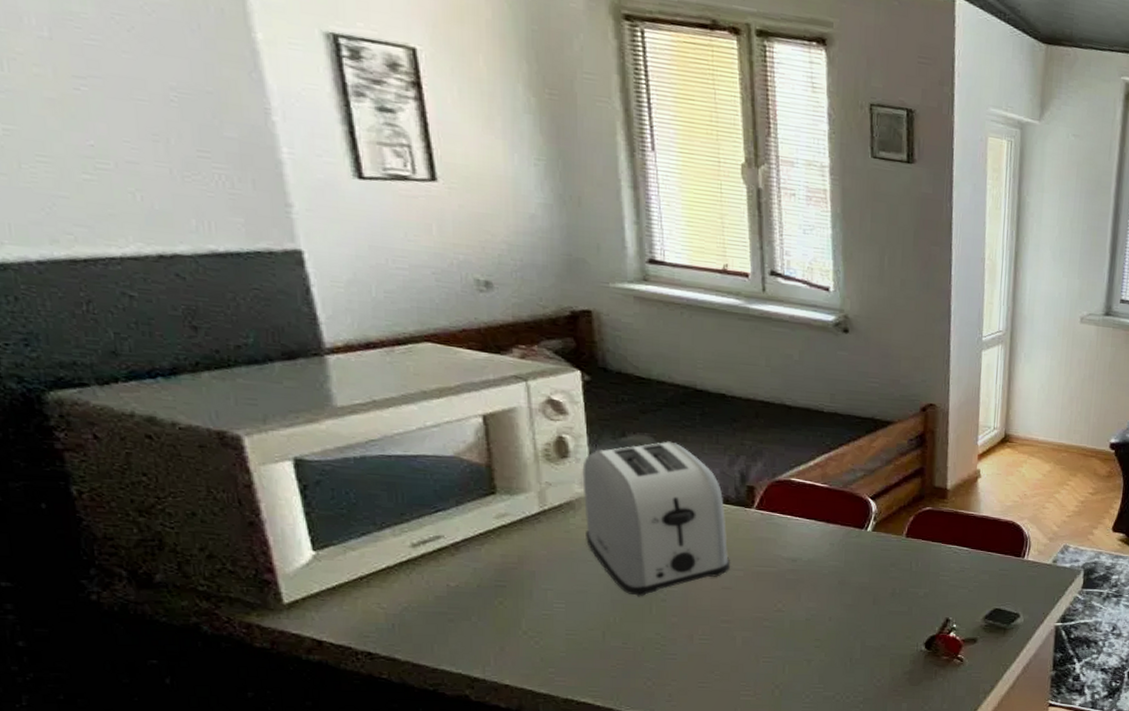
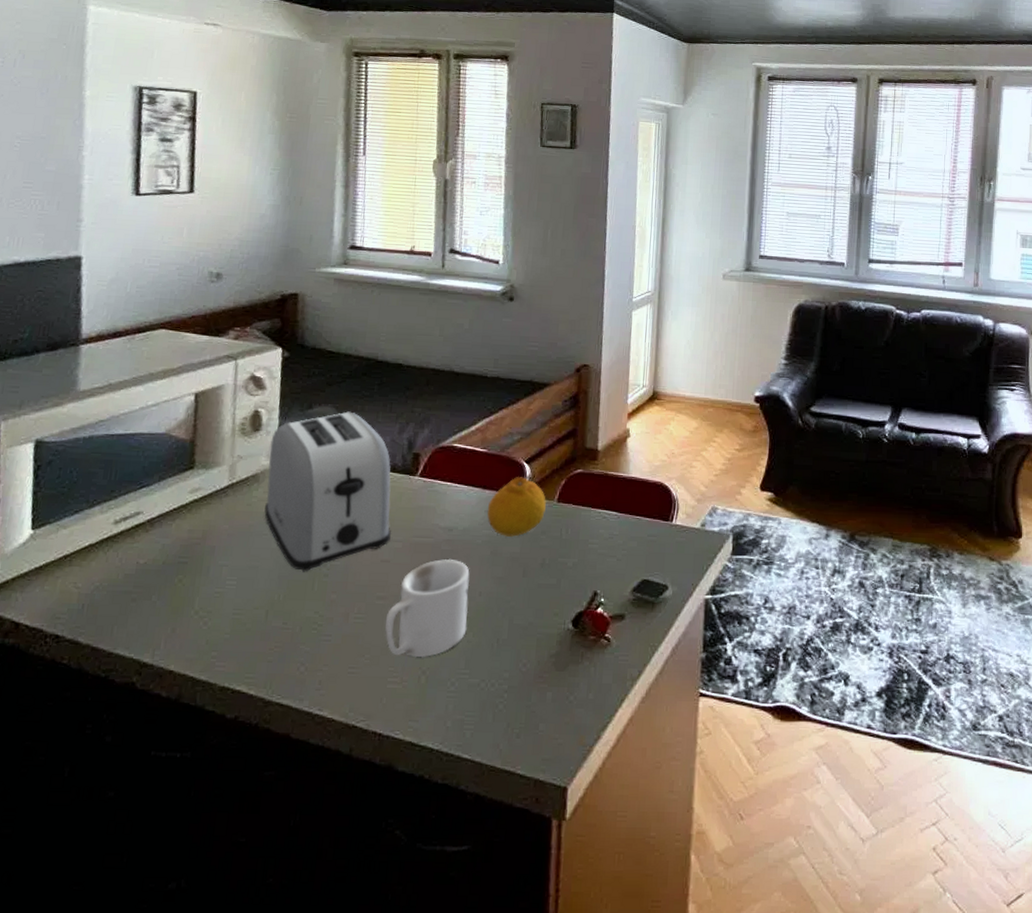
mug: none [732,587,818,674] -> present [385,558,470,657]
fruit: none [832,512,894,568] -> present [487,477,546,537]

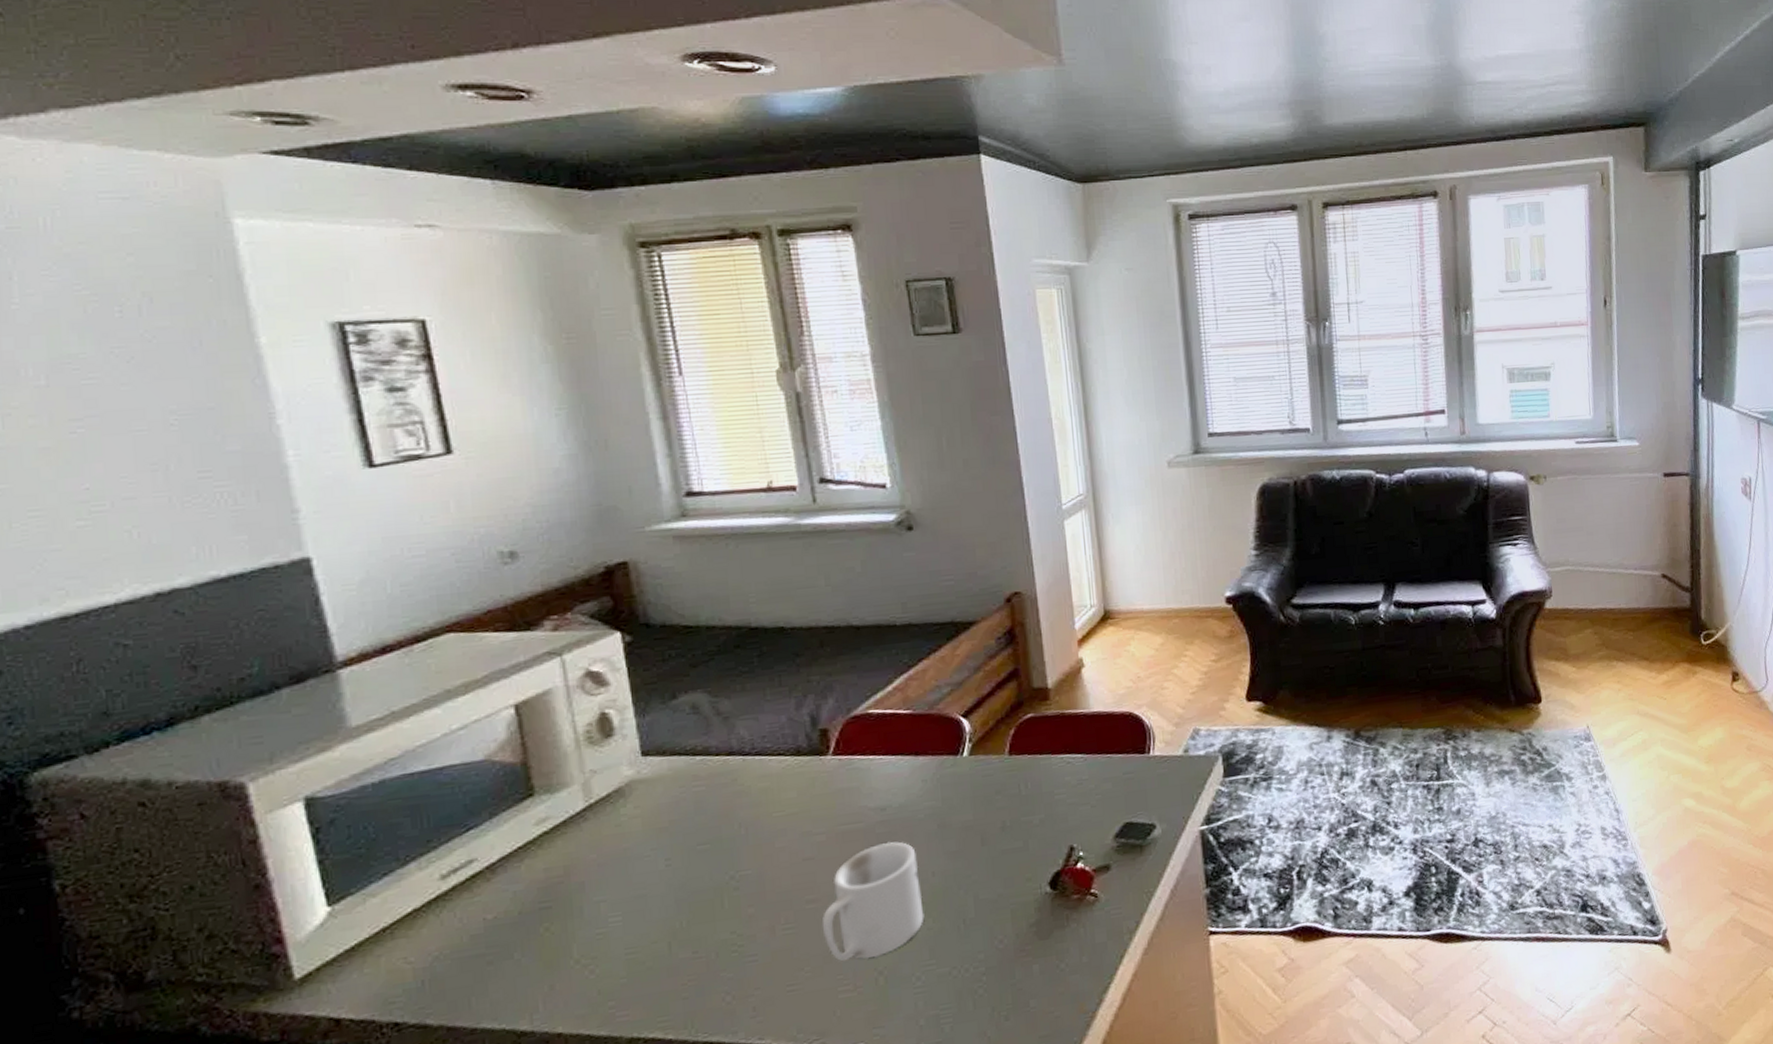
toaster: present [264,411,392,572] -> none [630,694,811,890]
fruit: present [487,477,546,537] -> none [924,734,996,805]

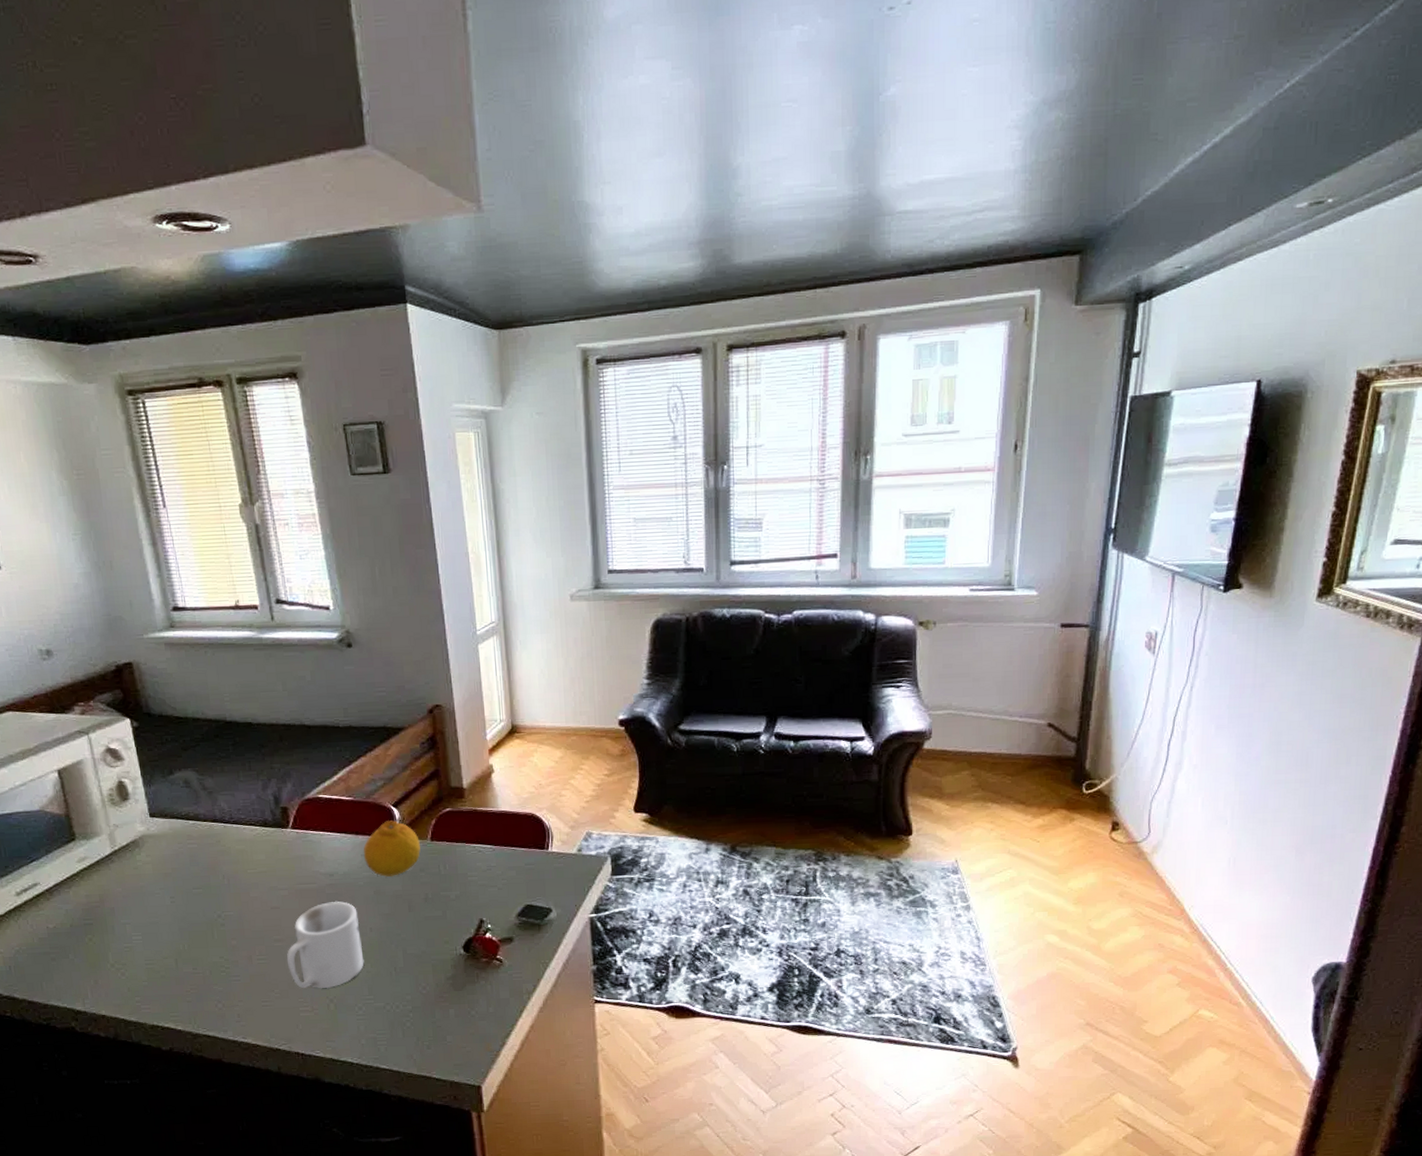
fruit: none [924,734,996,805] -> present [363,820,421,877]

